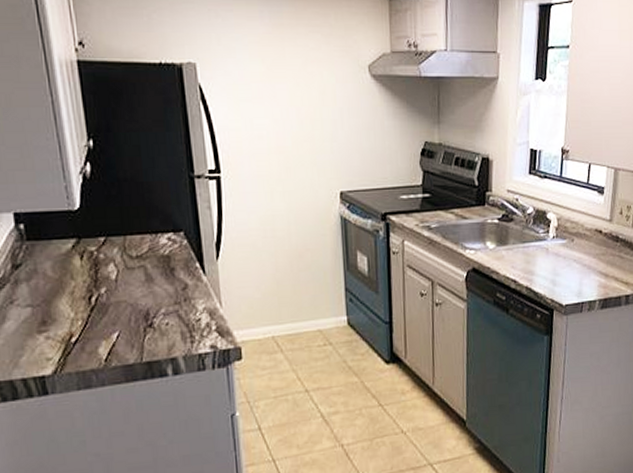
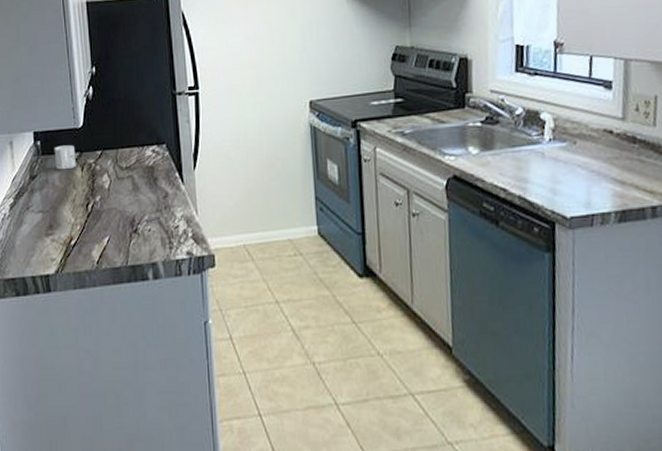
mug: none [43,230,73,258] -> present [54,145,76,170]

